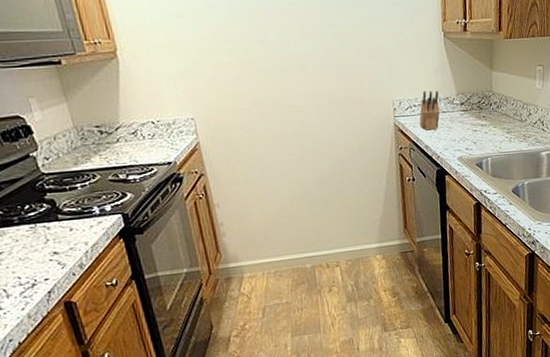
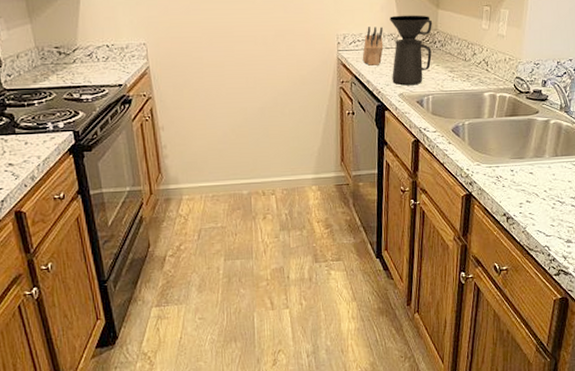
coffee maker: none [444,77,489,149] -> present [390,15,433,86]

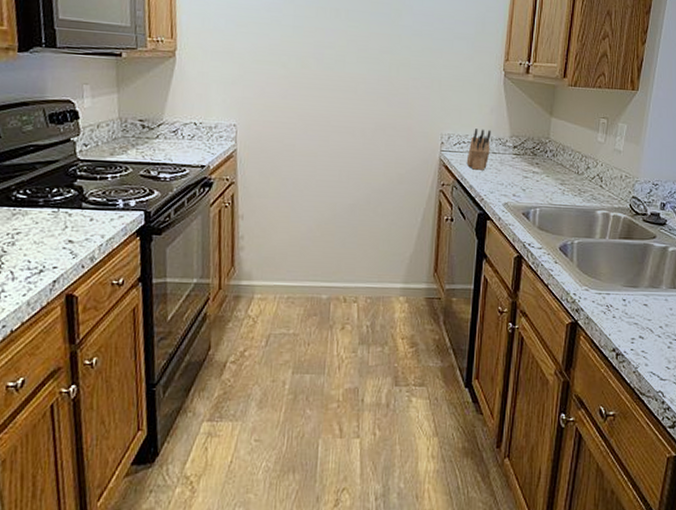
coffee maker: present [390,15,433,86] -> none [497,119,545,196]

